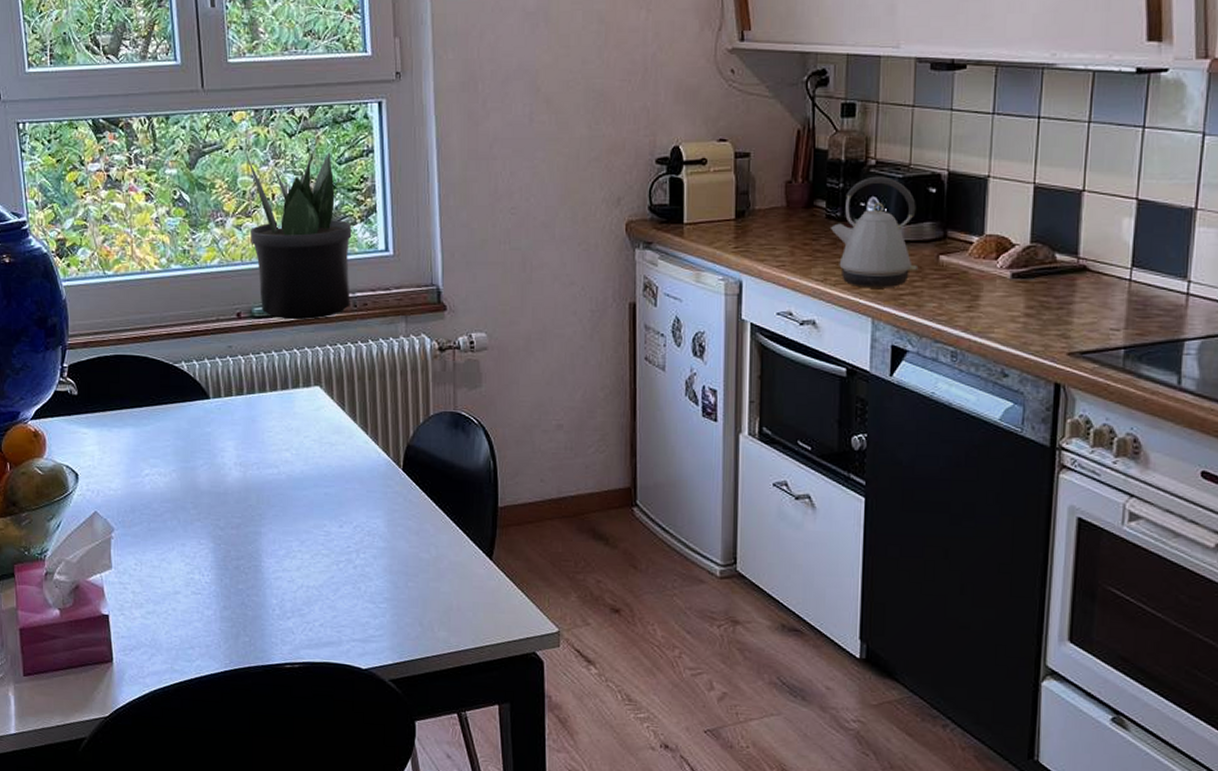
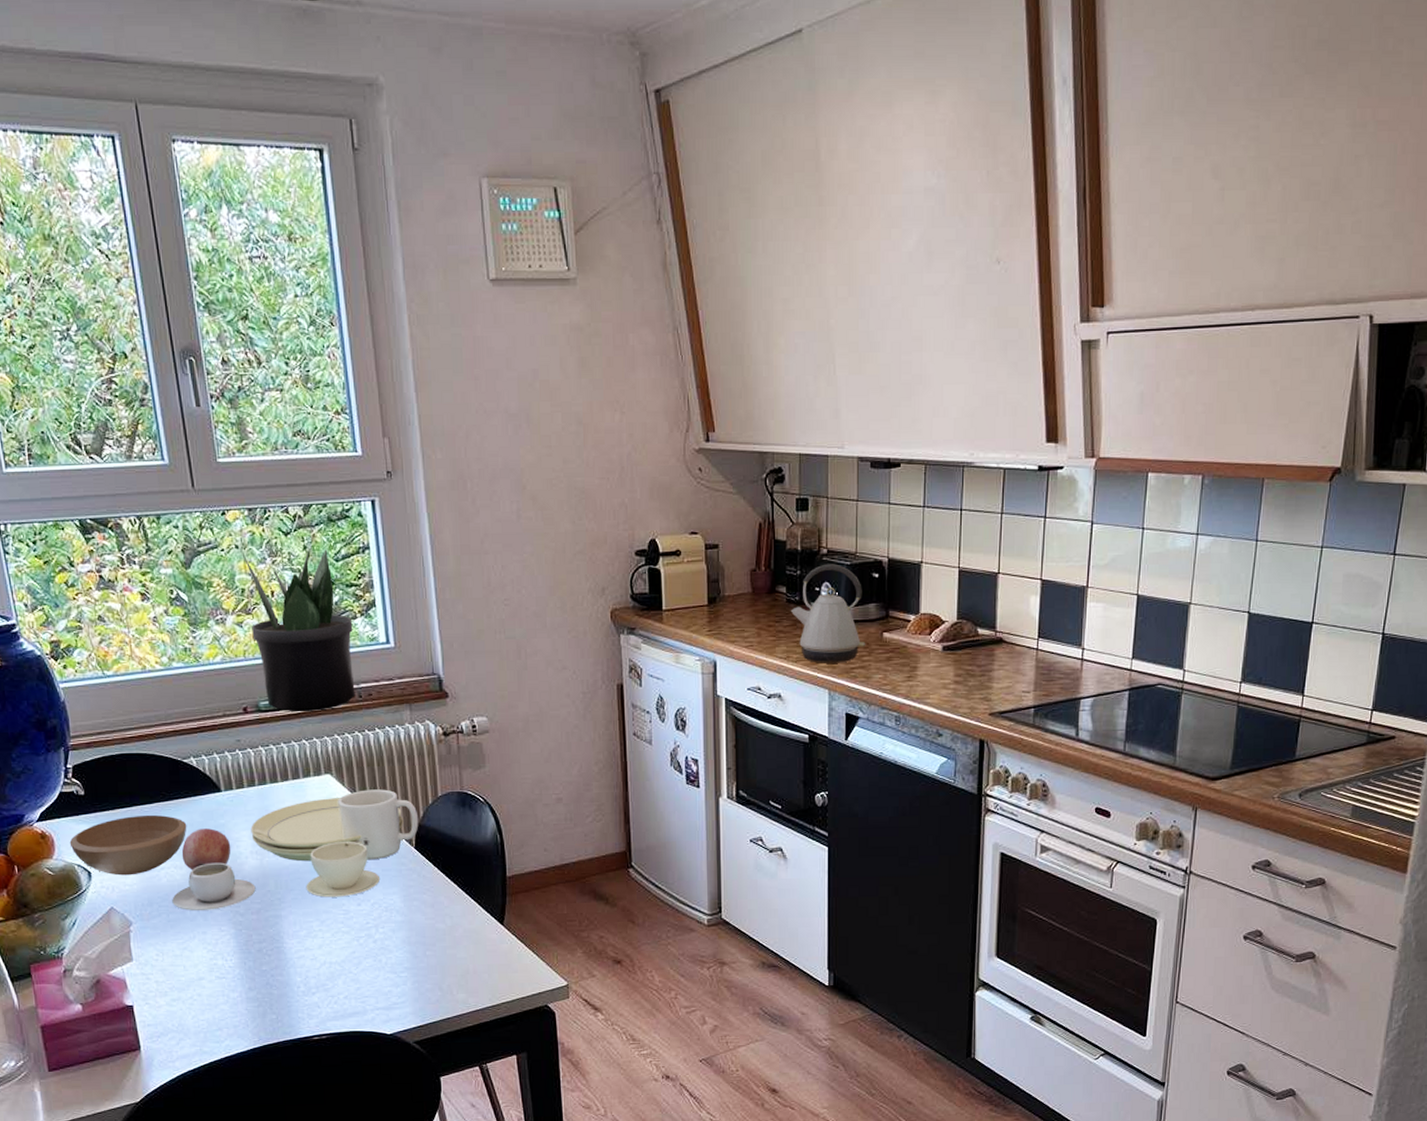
bowl: none [60,418,174,480] -> present [69,814,187,876]
teacup: none [154,472,237,522] -> present [172,862,256,911]
fruit: none [166,436,216,479] -> present [181,828,231,870]
plate: none [236,411,392,477] -> present [251,798,404,862]
teacup: none [288,457,365,517] -> present [306,841,381,898]
mug: none [326,404,408,480] -> present [338,789,419,860]

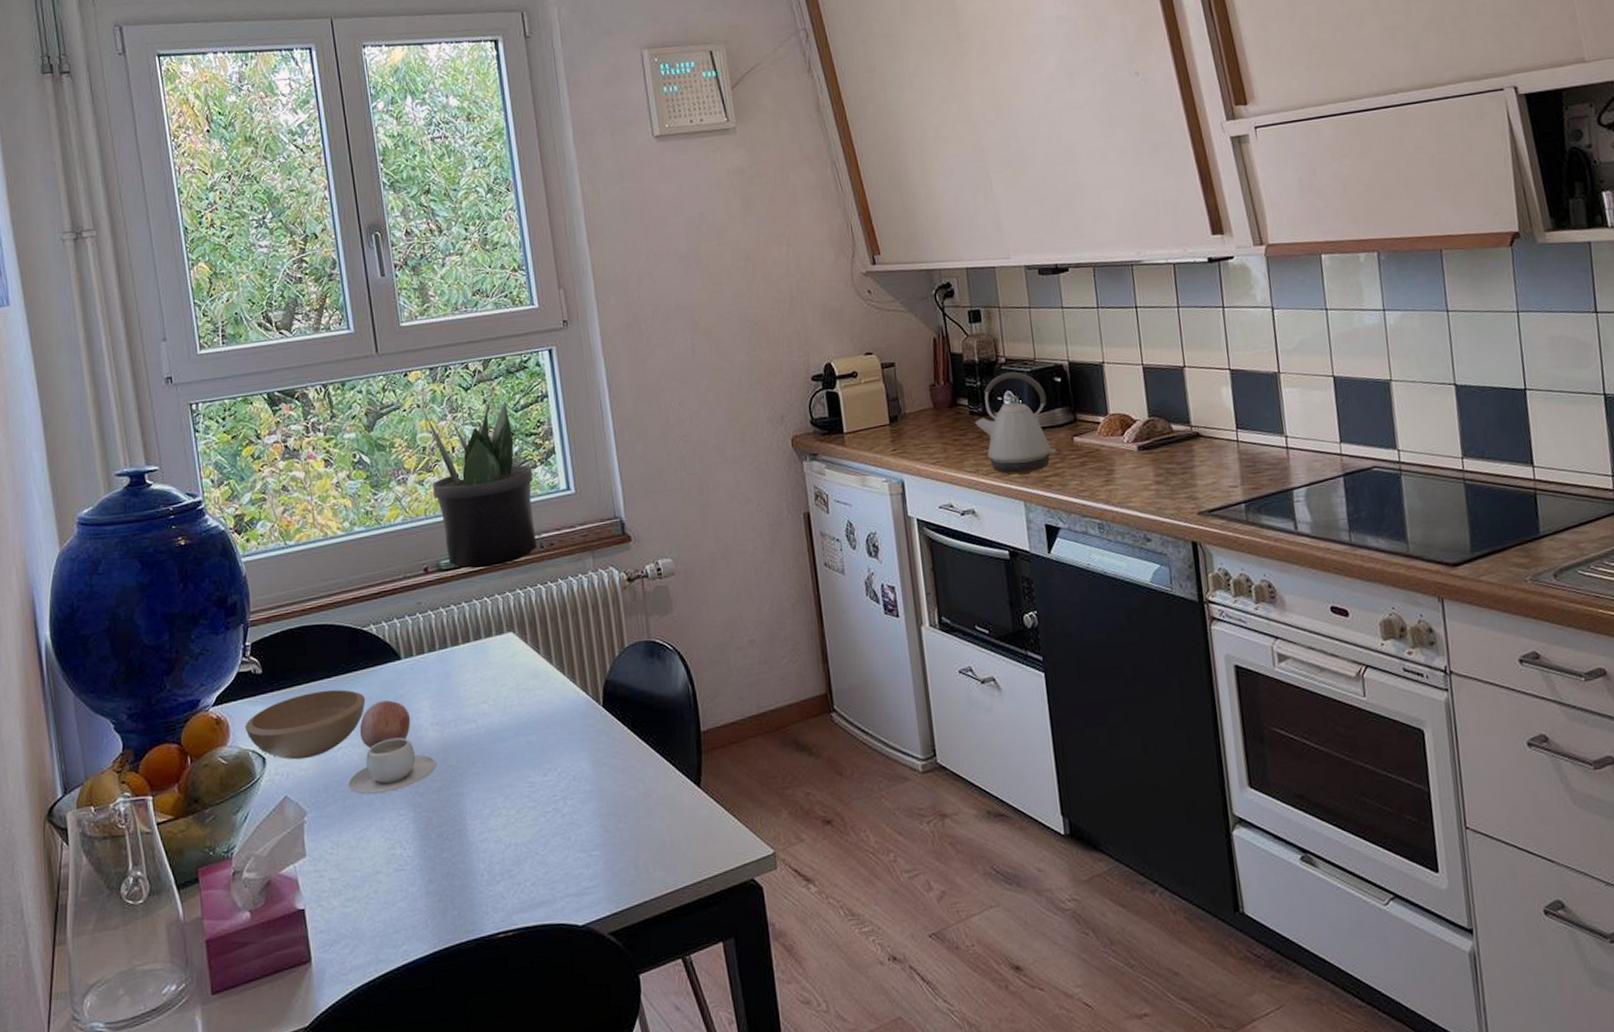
plate: present [251,798,404,862] -> none [431,657,590,731]
teacup: present [306,841,381,898] -> none [489,703,568,770]
mug: present [338,789,419,860] -> none [521,644,606,724]

